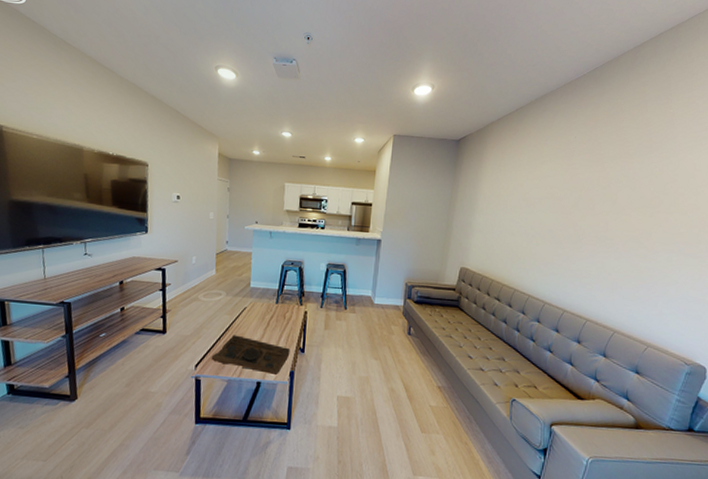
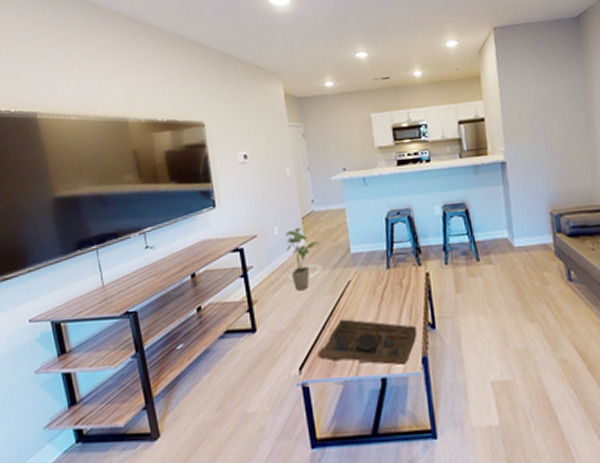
house plant: none [199,260,227,309] -> present [285,227,320,291]

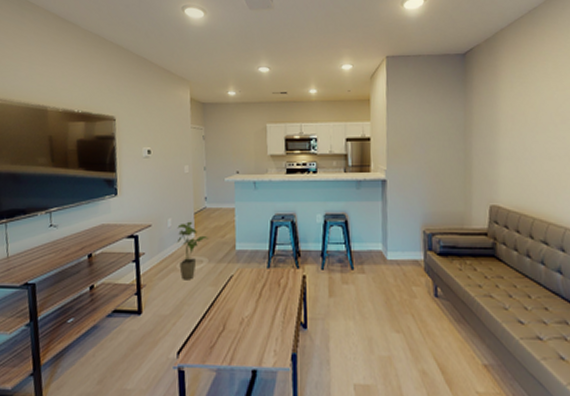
decorative tray: present [317,319,418,366] -> none [195,311,290,361]

